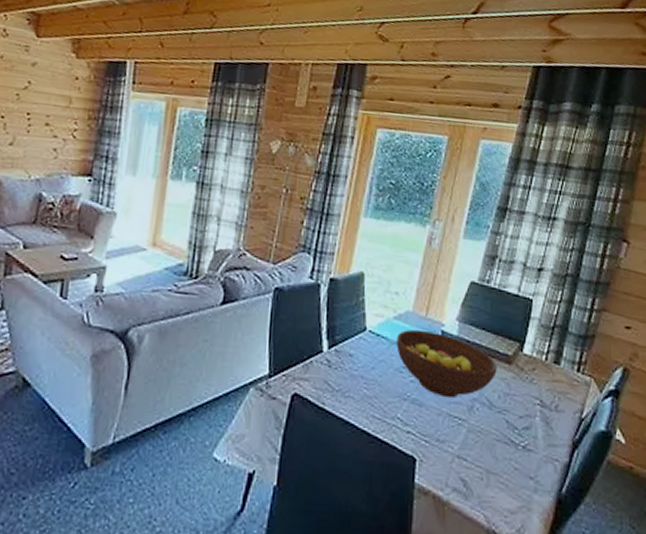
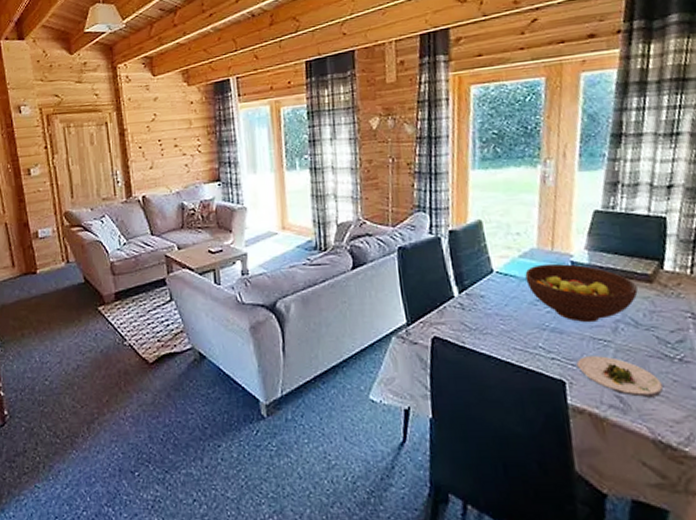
salad plate: none [430,433,504,485] -> present [576,356,663,399]

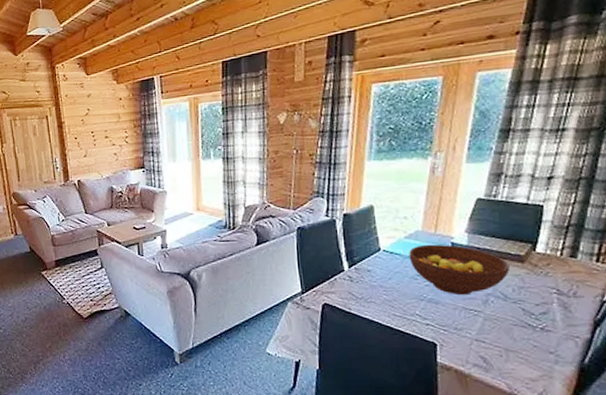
salad plate: present [576,356,663,399] -> none [448,323,523,360]

